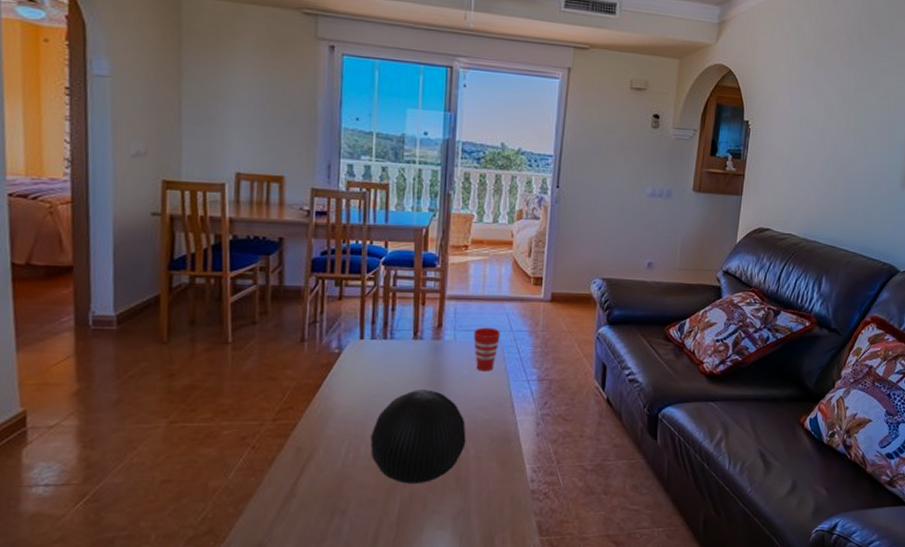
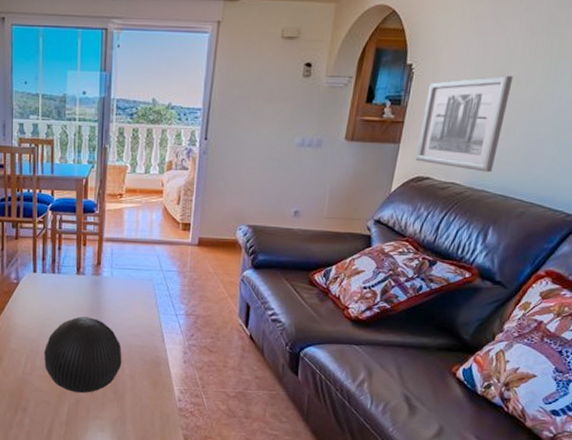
cup: present [474,327,501,372] -> none [128,266,152,305]
wall art: none [756,135,832,225] -> present [415,75,513,173]

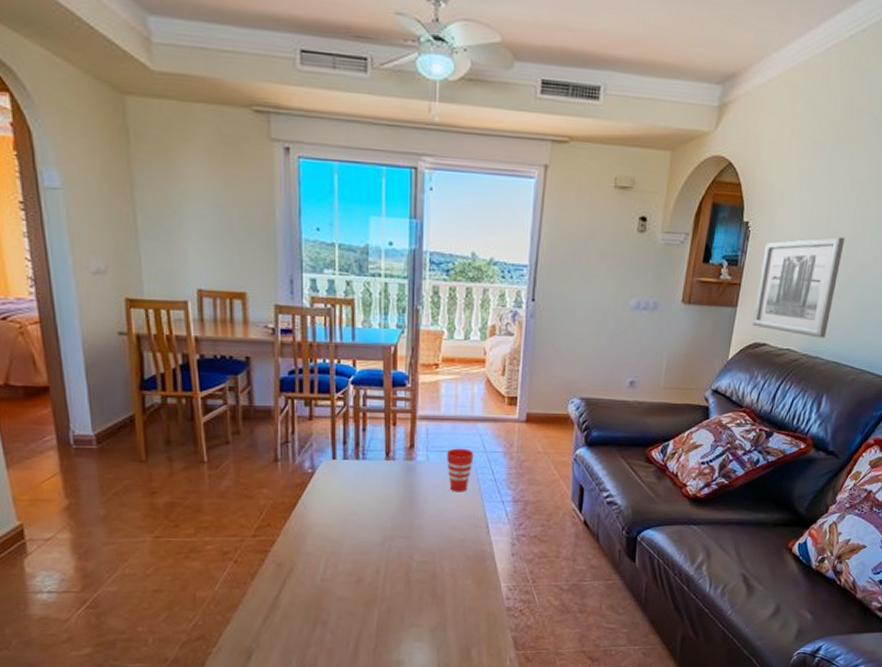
decorative ball: present [44,316,122,393] -> none [348,509,441,598]
cup: none [128,266,152,305] -> present [447,448,474,492]

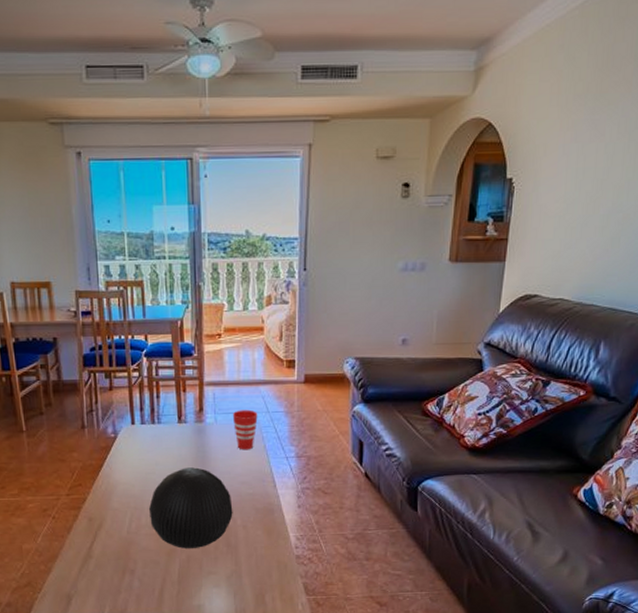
decorative ball: none [348,509,441,598] -> present [149,467,233,548]
wall art: present [752,237,845,339] -> none [521,184,615,286]

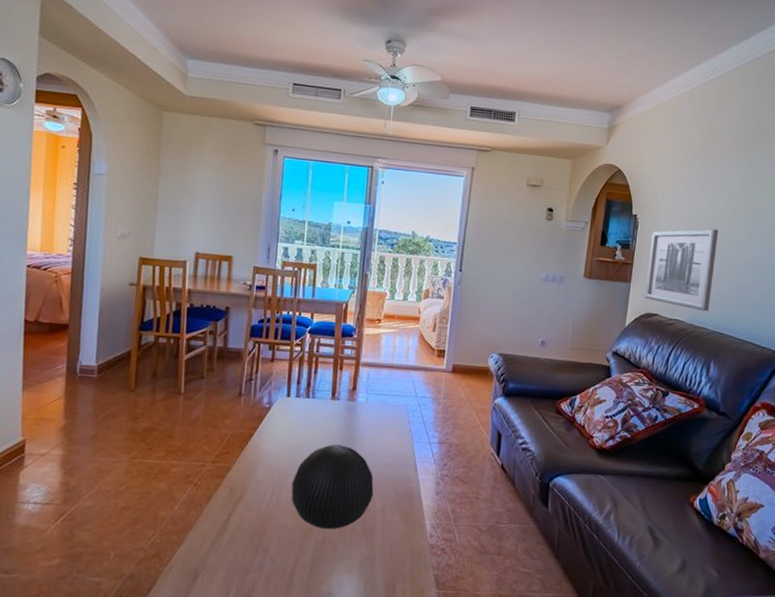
cup: present [233,409,258,450] -> none [383,392,407,432]
wall art: none [521,184,615,286] -> present [644,229,719,312]

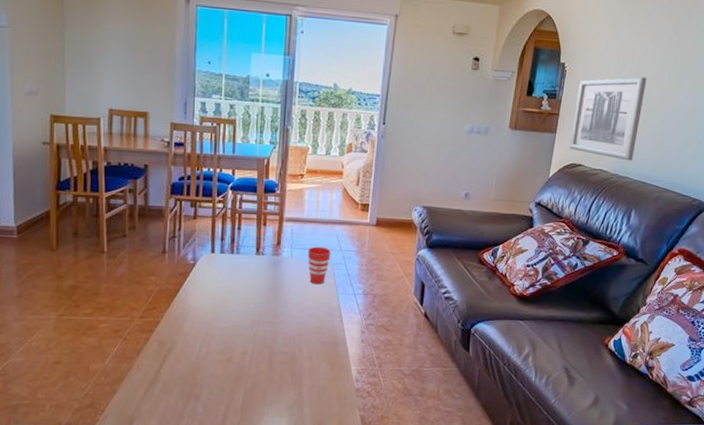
decorative ball: present [291,444,374,529] -> none [220,298,301,377]
cup: none [383,392,407,432] -> present [308,246,331,285]

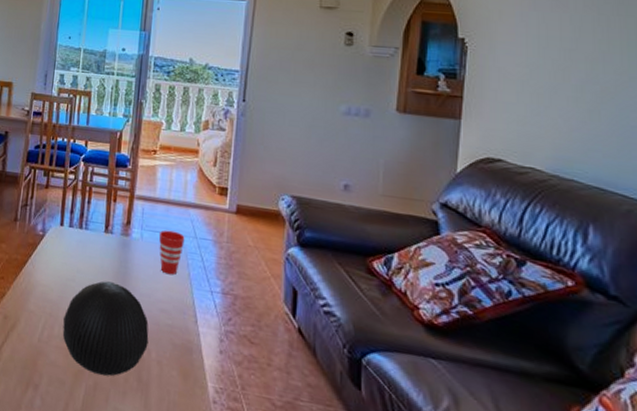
decorative ball: none [220,298,301,377] -> present [62,281,149,377]
wall art: present [569,76,647,161] -> none [481,54,587,160]

